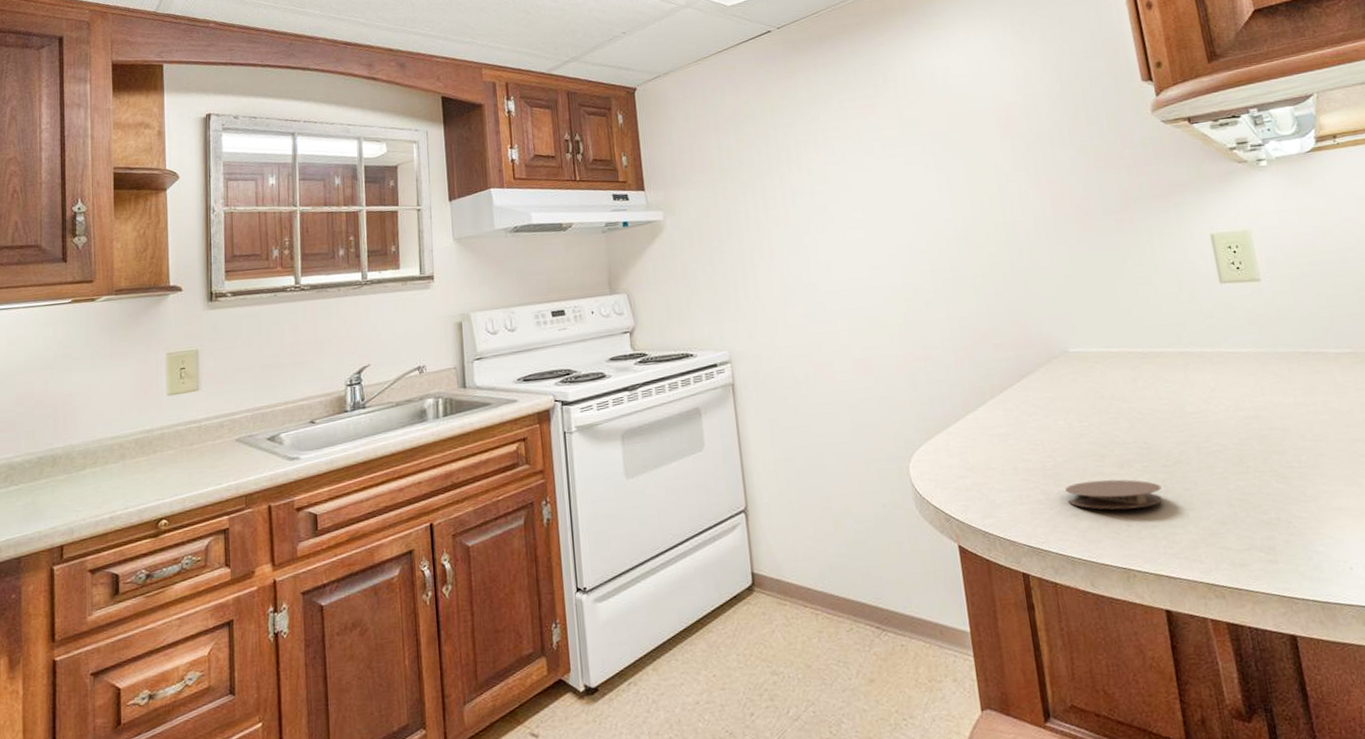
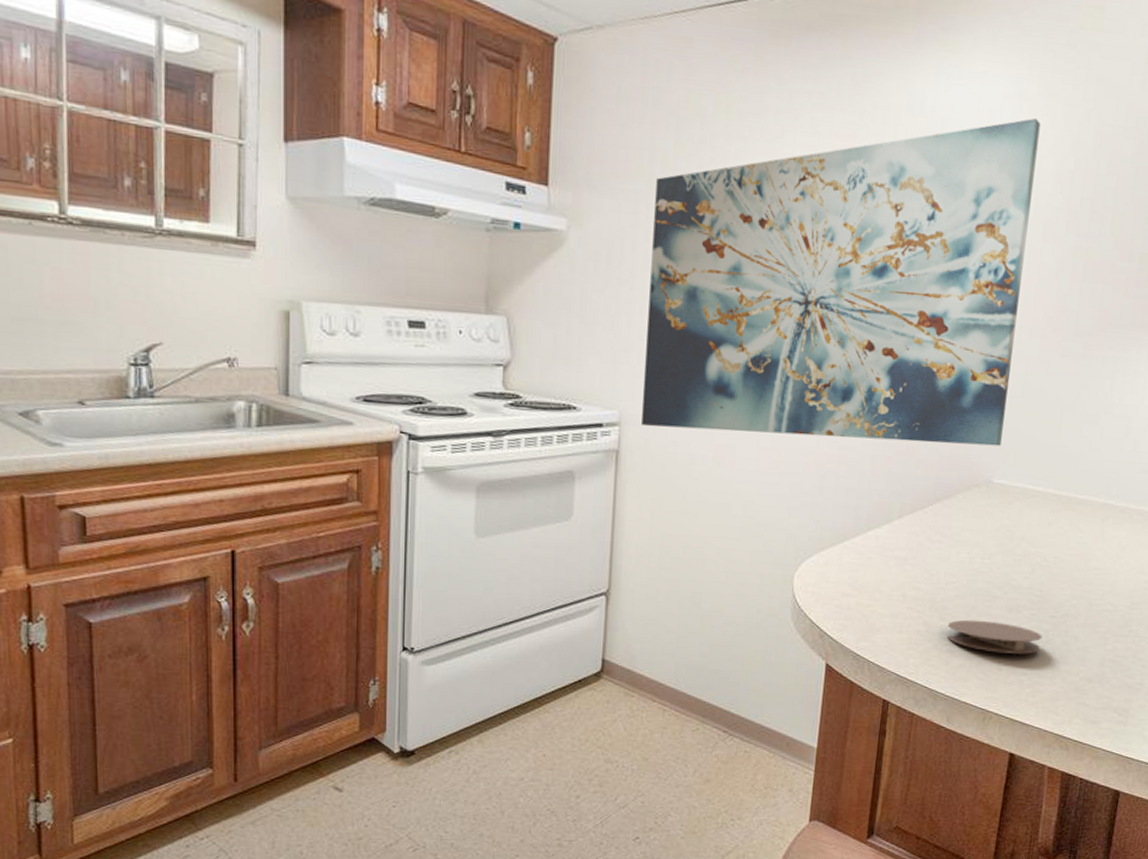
wall art: none [726,60,1067,360] -> present [642,118,1041,447]

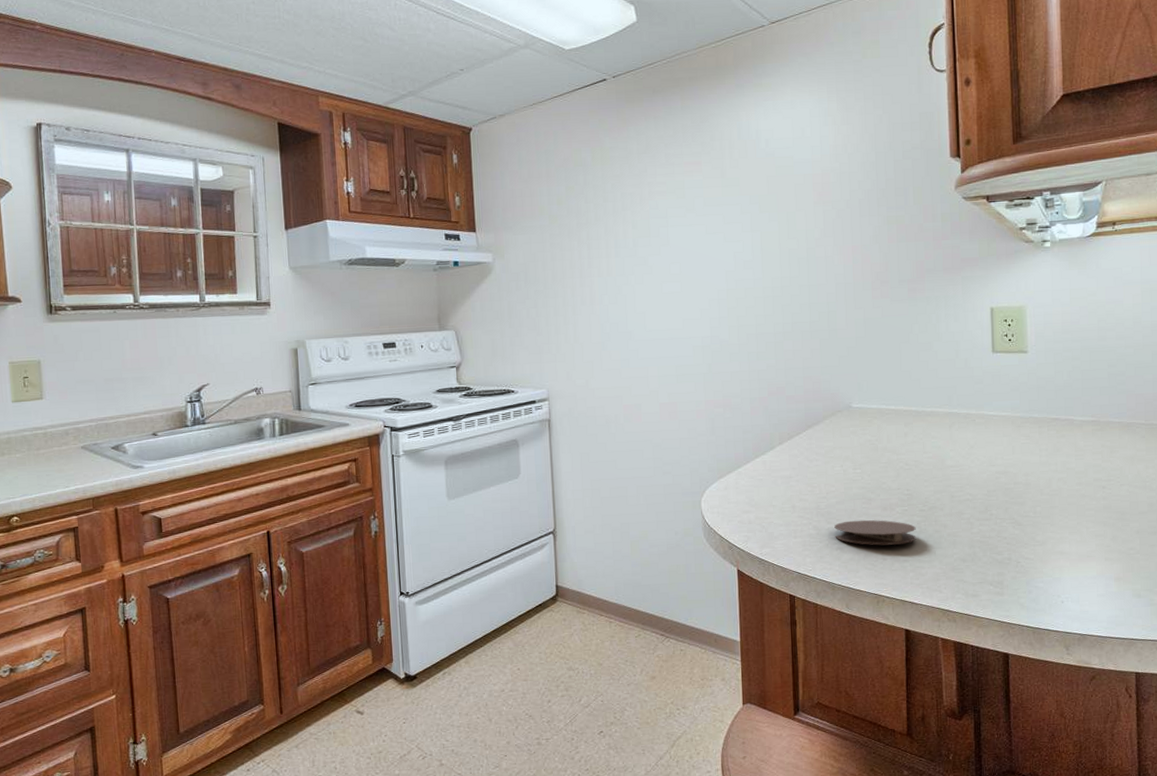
wall art: present [642,118,1041,447] -> none [555,128,854,399]

